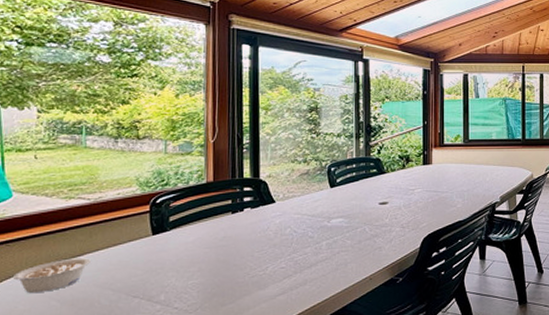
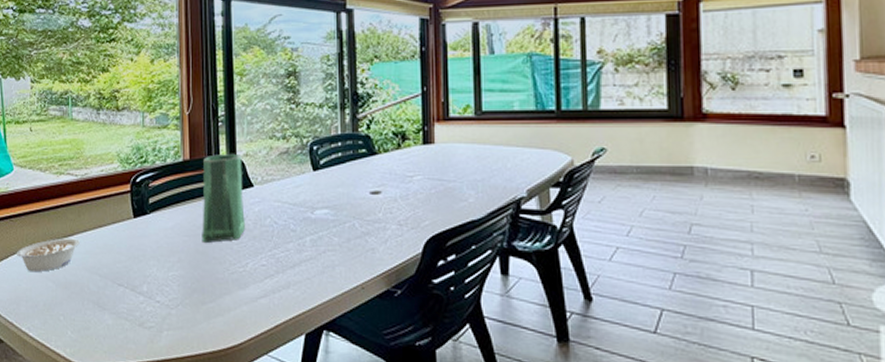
vase: none [223,175,267,252] -> present [202,153,246,243]

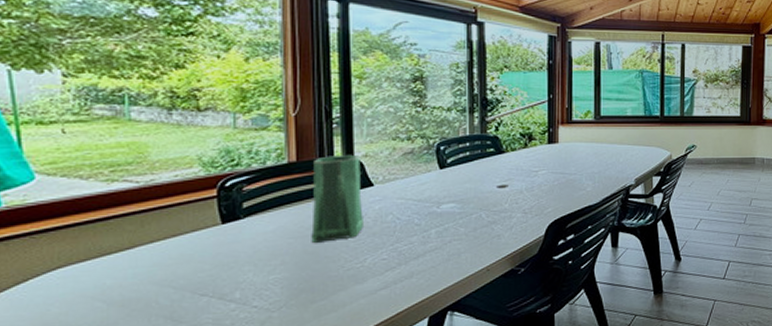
legume: present [16,238,80,272] -> none [41,251,143,293]

